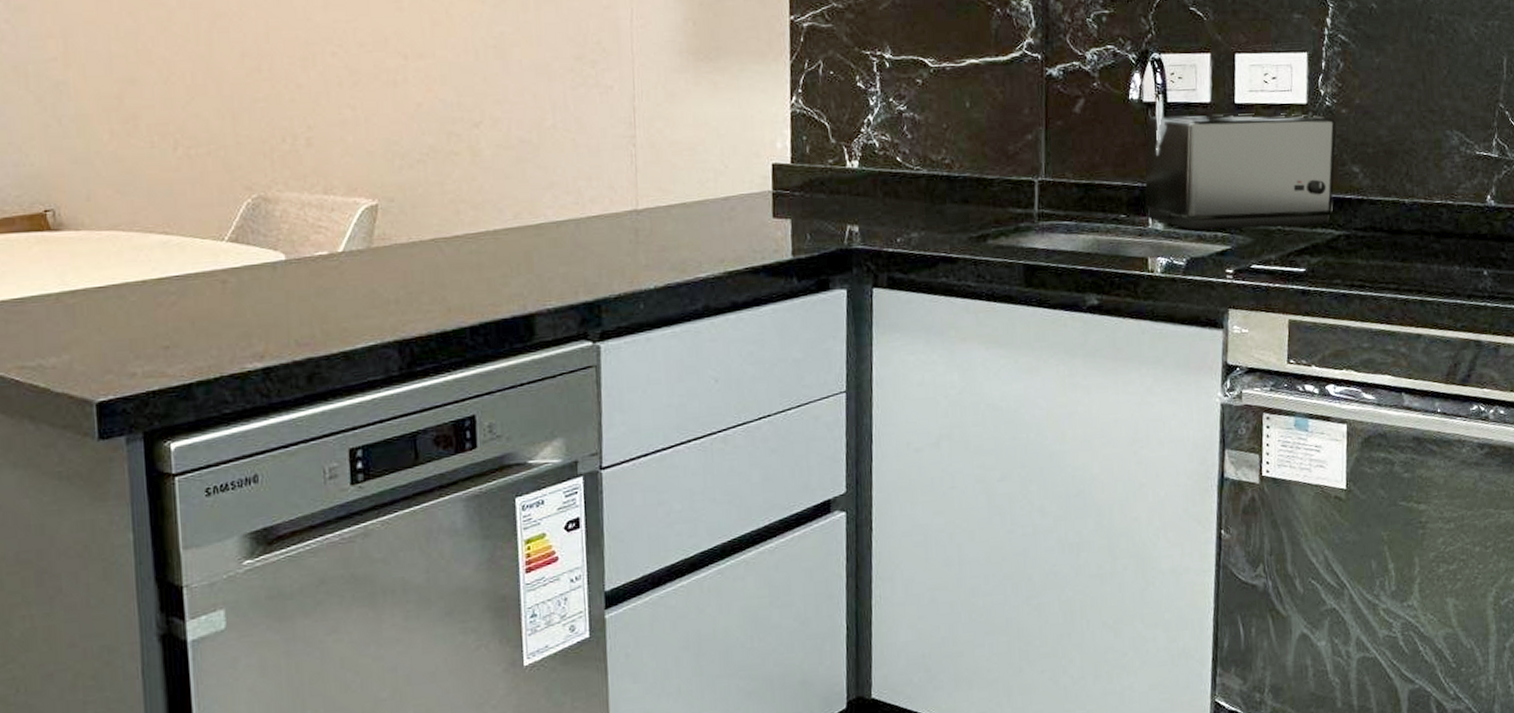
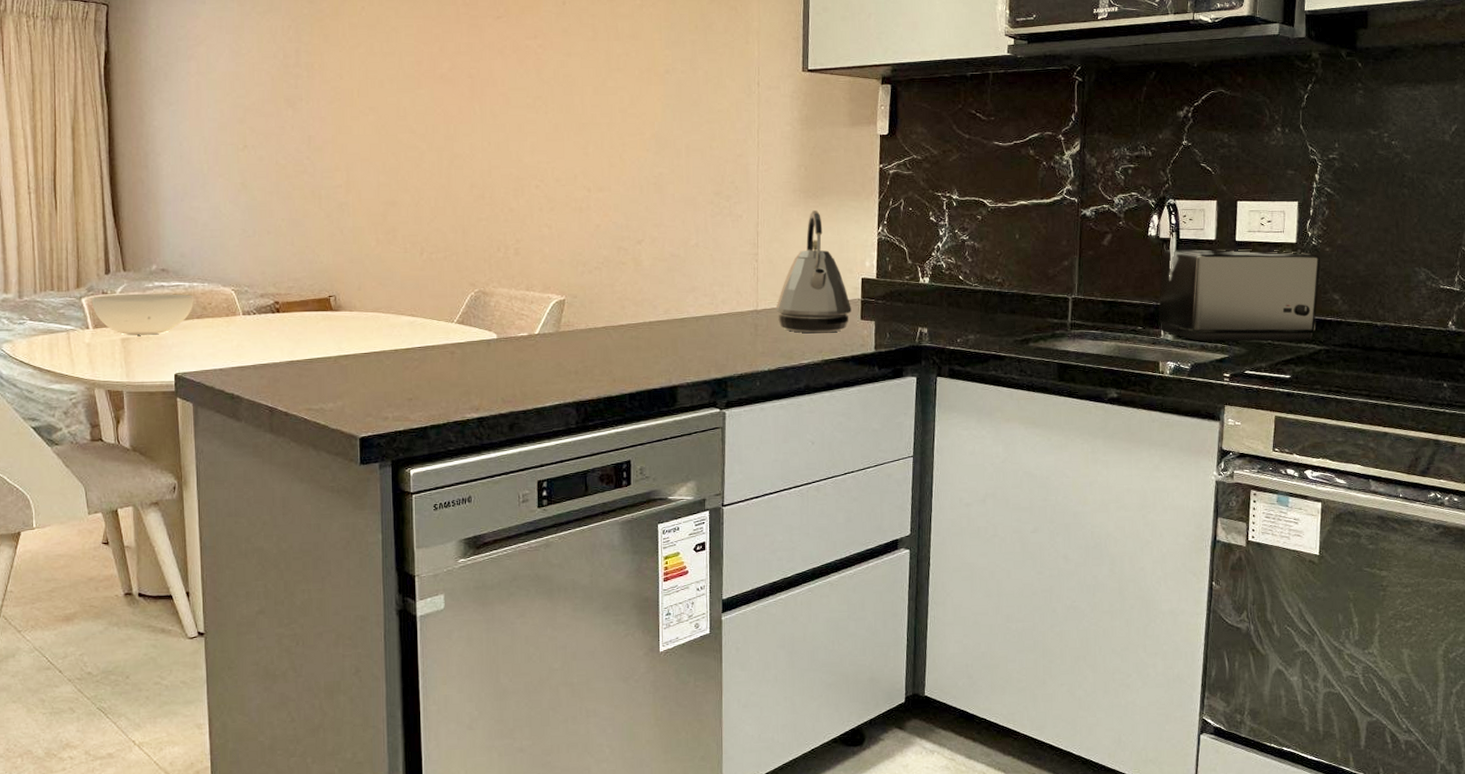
kettle: none [661,77,760,238] -> present [776,210,851,334]

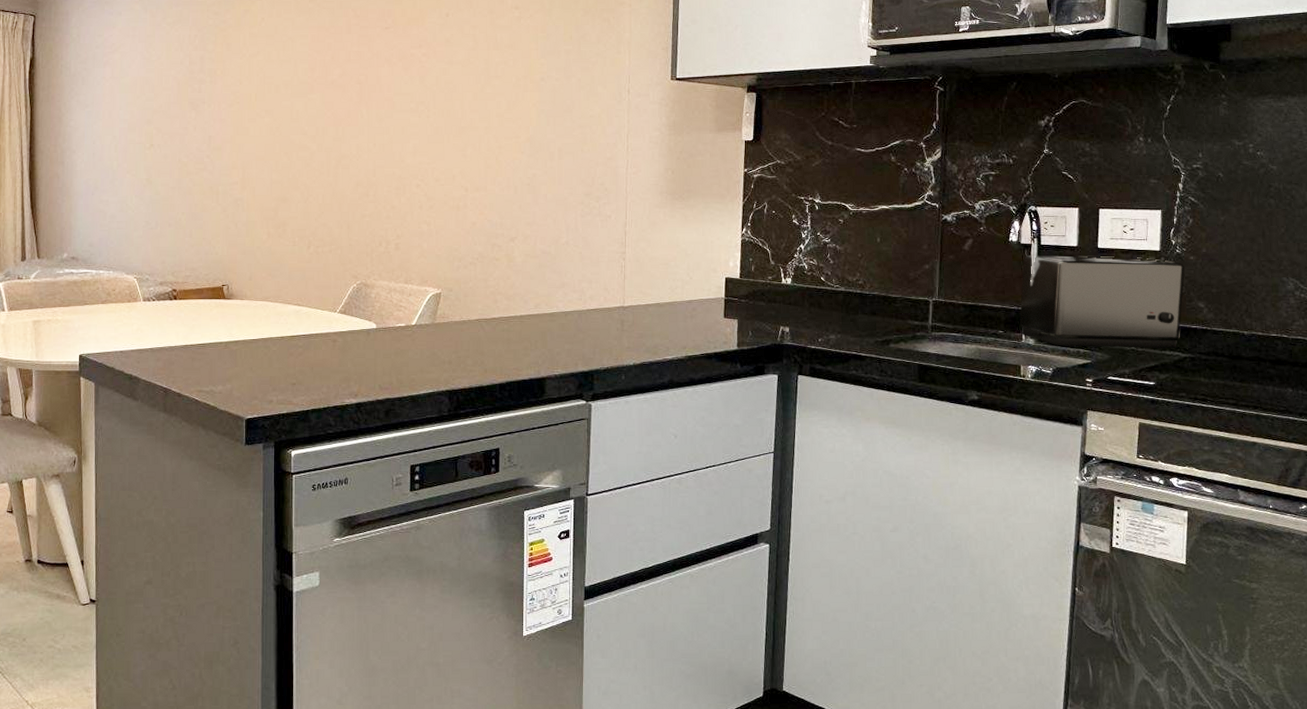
bowl: present [92,294,195,336] -> none [8,280,100,318]
kettle: present [776,210,851,334] -> none [641,212,715,330]

